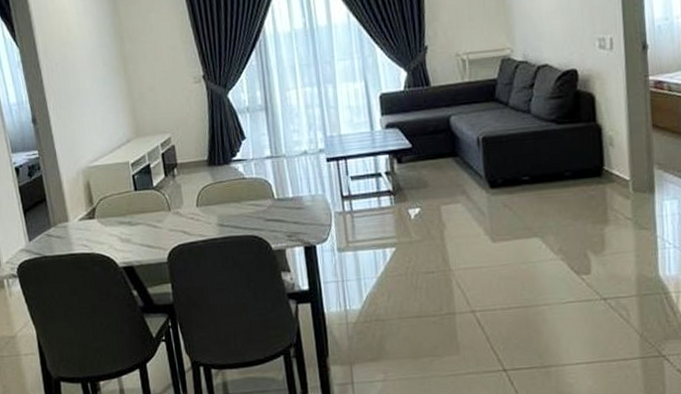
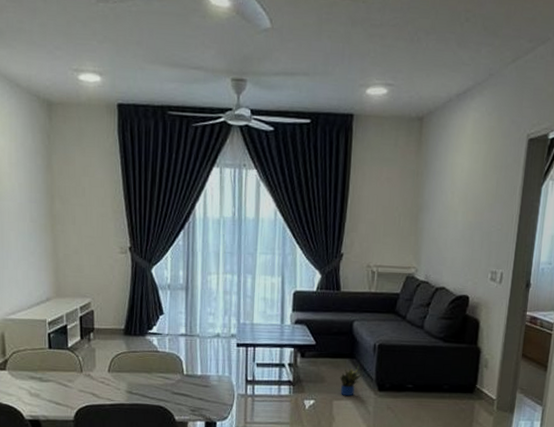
potted plant: none [444,161,469,199] -> present [340,364,362,397]

